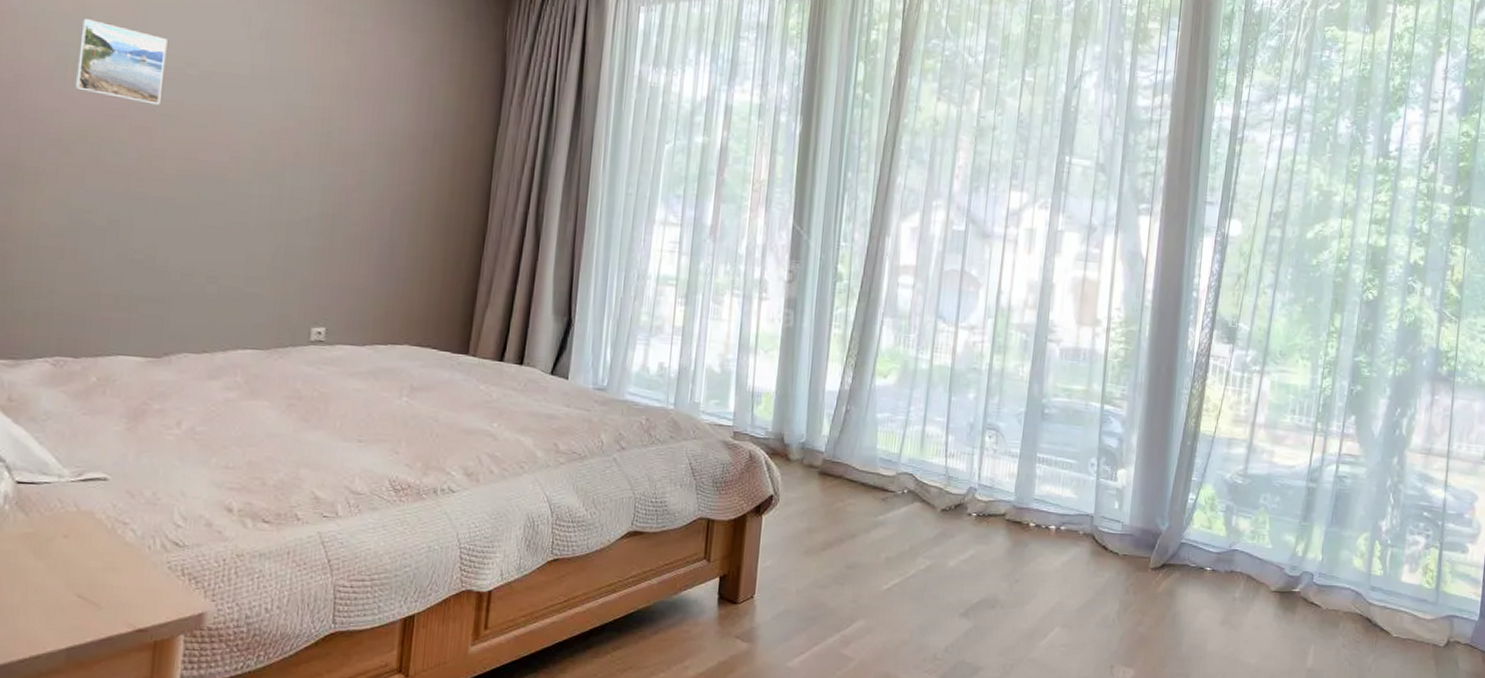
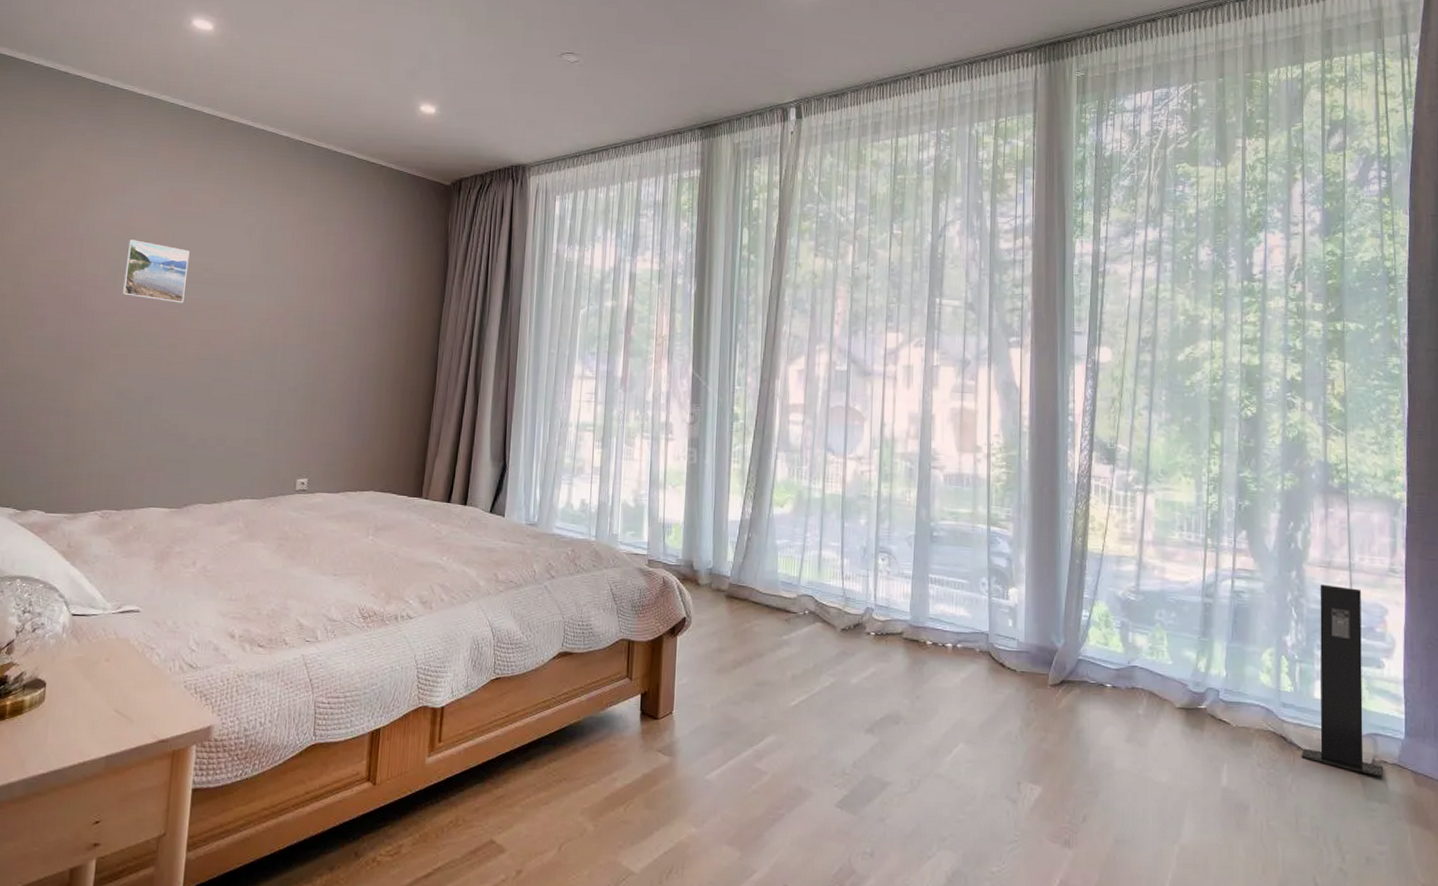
speaker: none [1383,471,1457,658] -> present [1301,584,1384,778]

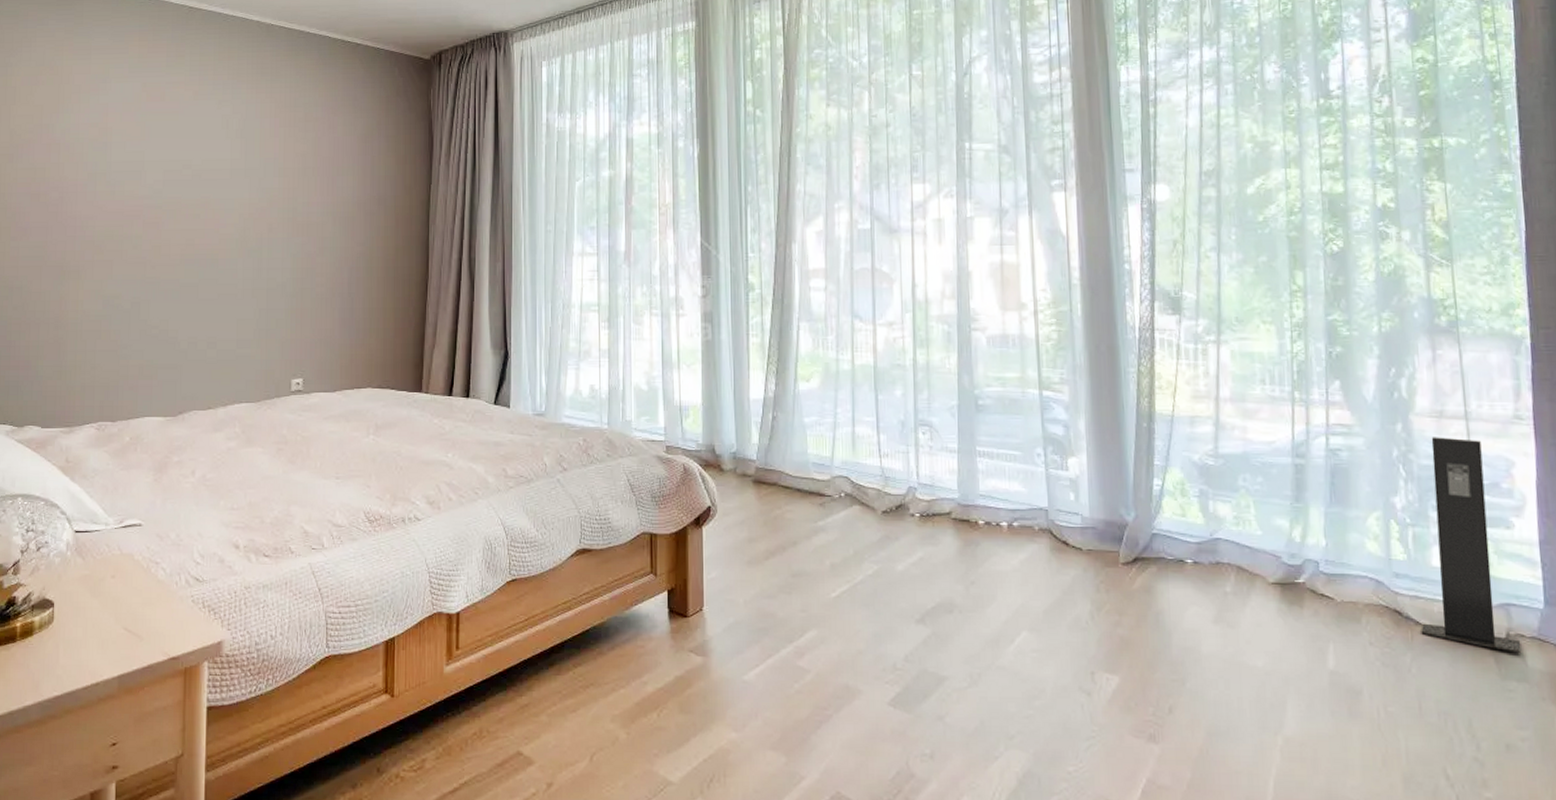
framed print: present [121,239,190,303] -> none [101,140,167,203]

